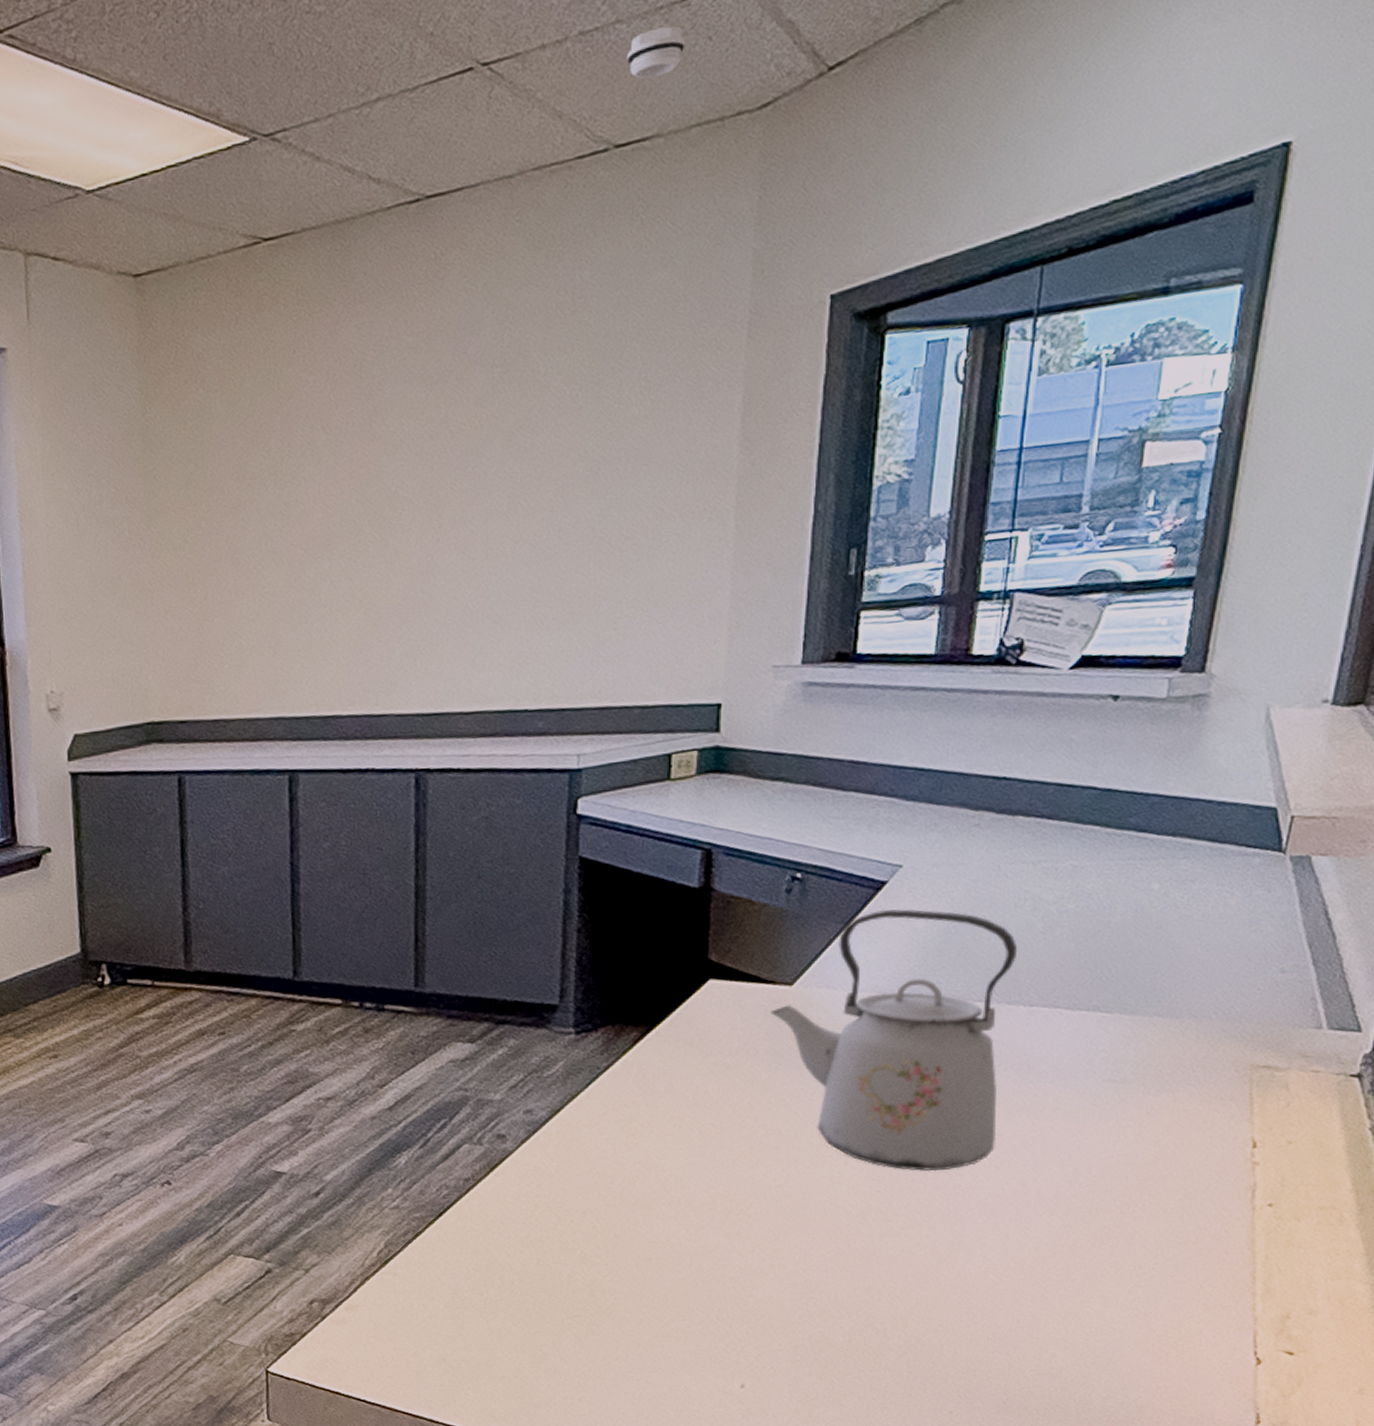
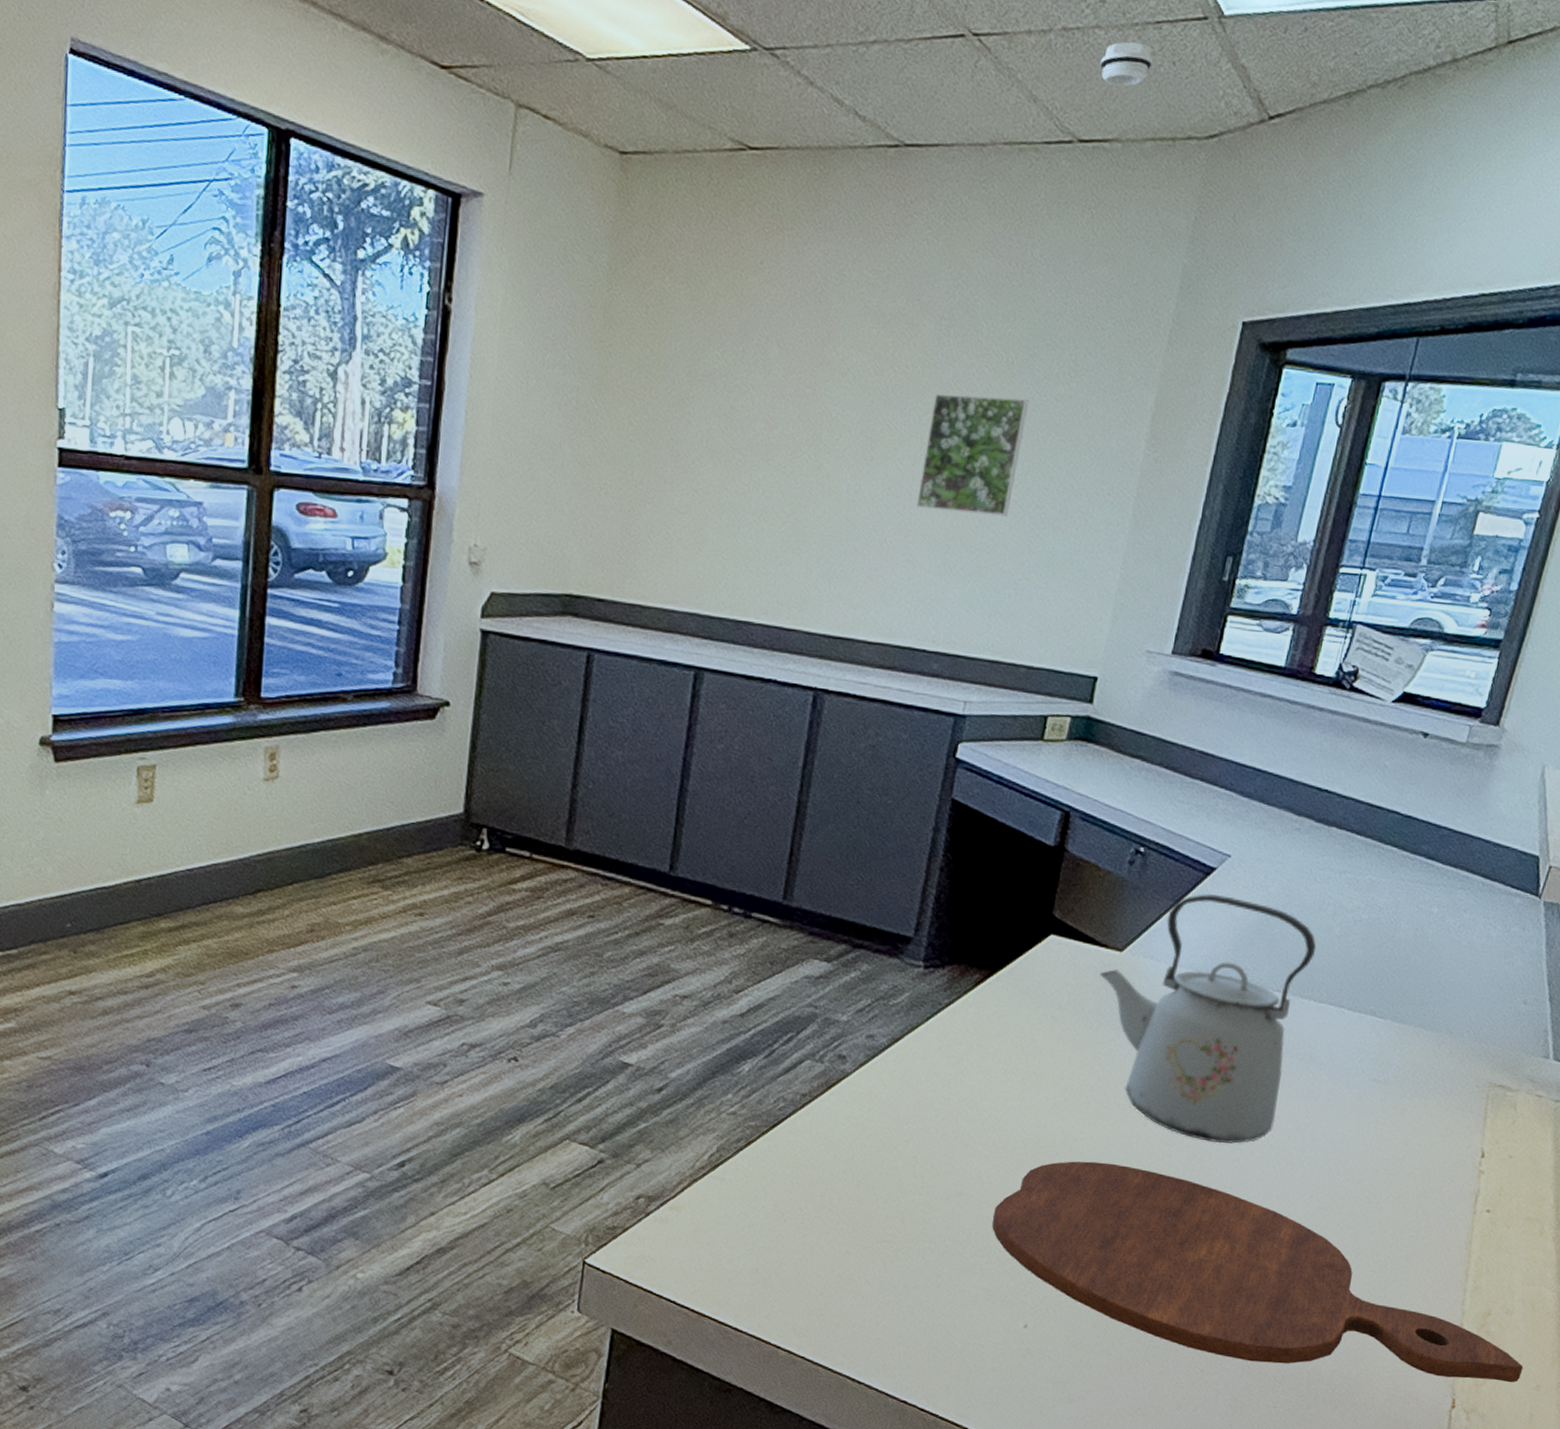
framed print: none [494,430,601,565] -> present [916,394,1028,517]
cutting board: none [689,1207,1340,1397] -> present [992,1161,1524,1383]

